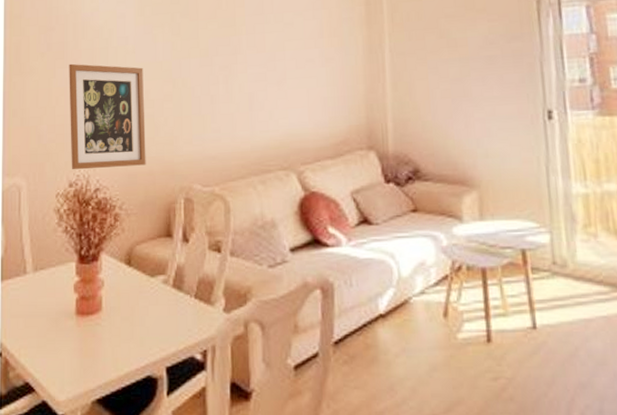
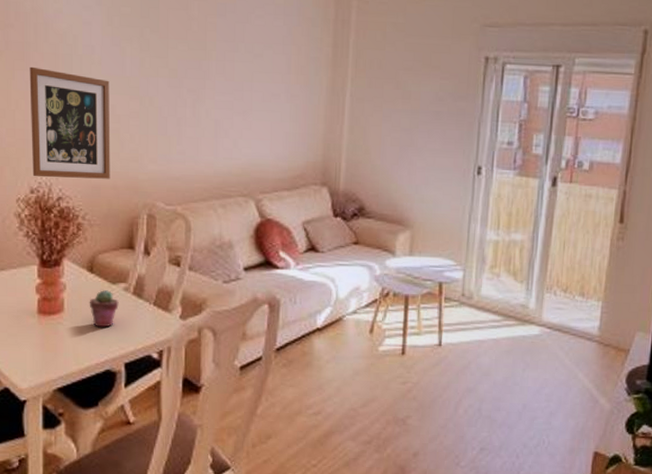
potted succulent: none [127,284,158,327] -> present [89,290,119,327]

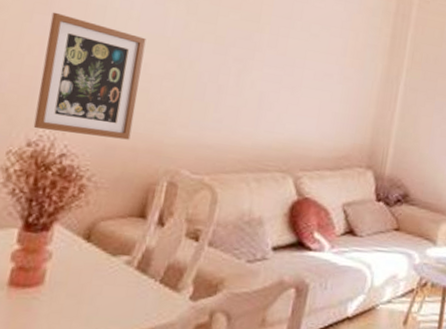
potted succulent: present [89,290,119,327] -> none [78,262,117,306]

